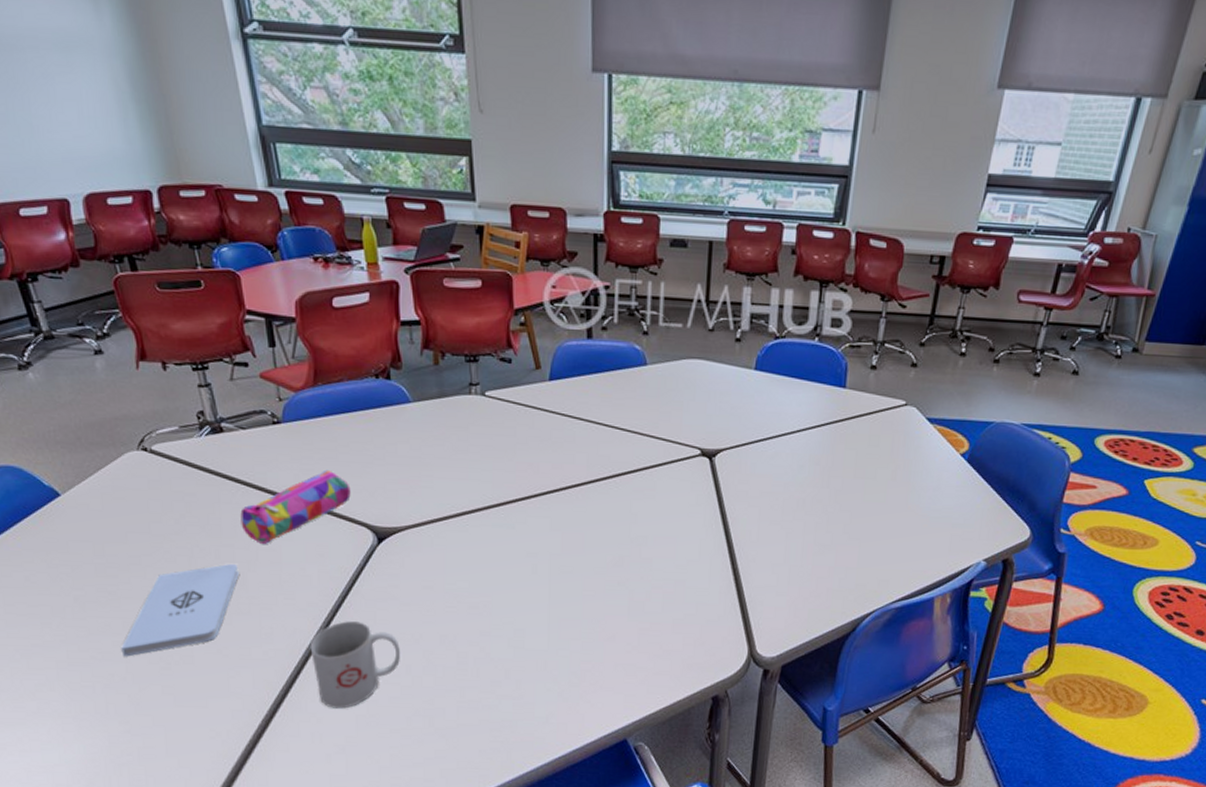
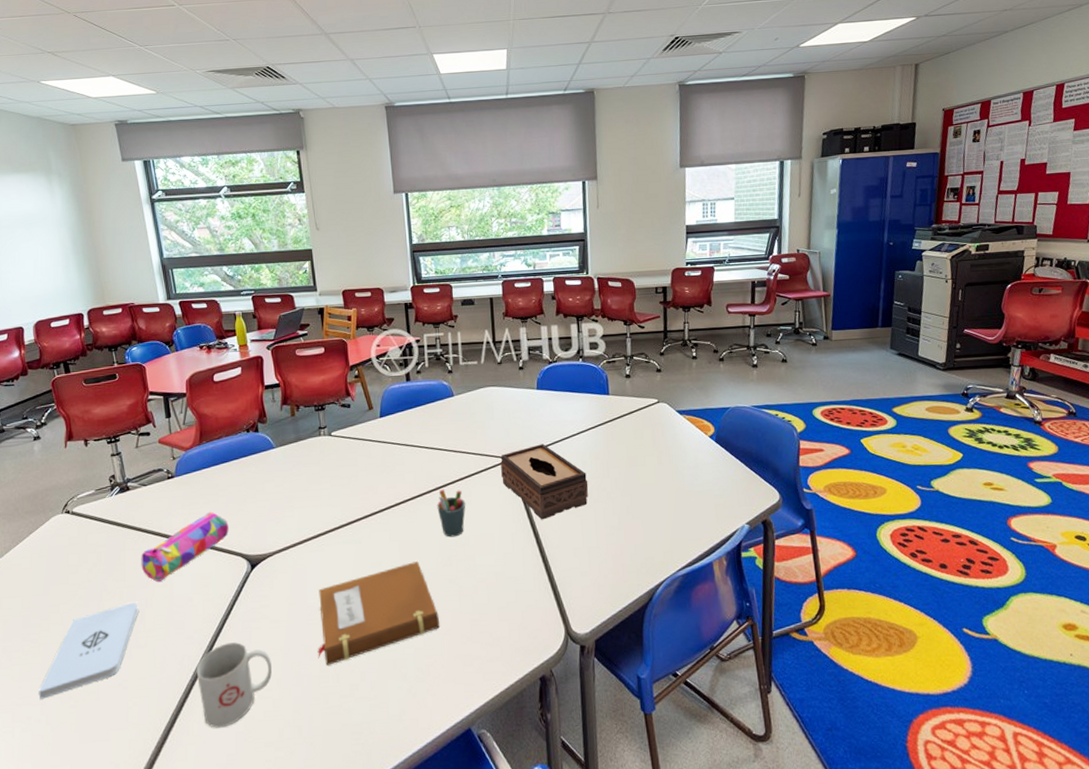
notebook: none [455,556,603,658] -> present [318,560,440,666]
pen holder: none [612,477,648,535] -> present [437,489,466,537]
tissue box: none [696,438,802,528] -> present [501,444,588,520]

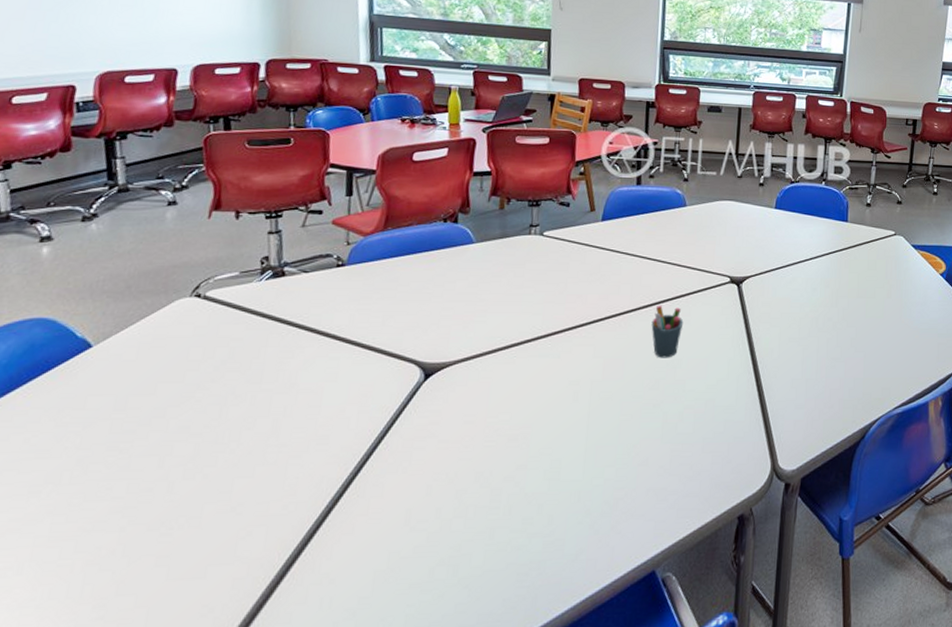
notepad: present [38,602,138,699] -> none [117,409,273,525]
pencil case: present [141,511,229,582] -> none [284,308,405,387]
mug: present [196,642,272,728] -> none [335,464,433,565]
notebook: present [318,560,440,666] -> none [490,381,637,495]
tissue box: present [501,444,588,520] -> none [725,266,815,346]

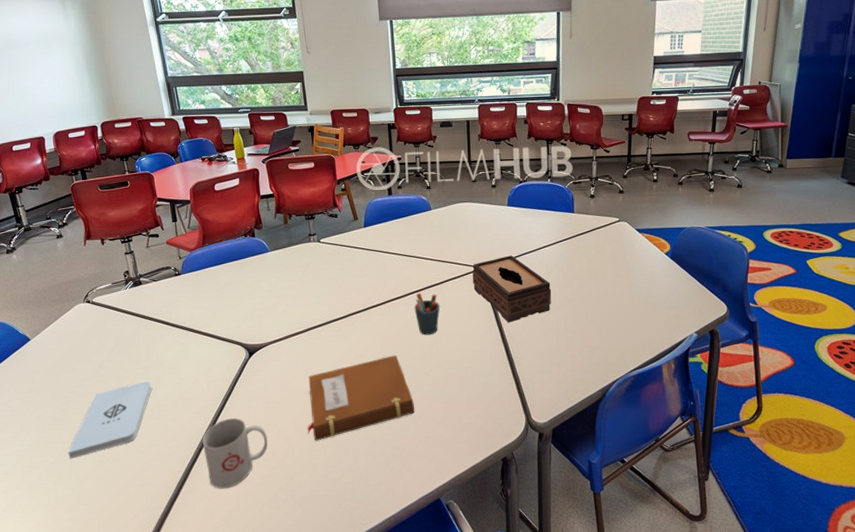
notepad: none [117,409,273,525] -> present [68,380,152,459]
mug: none [335,464,433,565] -> present [202,418,268,489]
notebook: none [490,381,637,495] -> present [307,354,415,441]
tissue box: none [725,266,815,346] -> present [472,255,552,323]

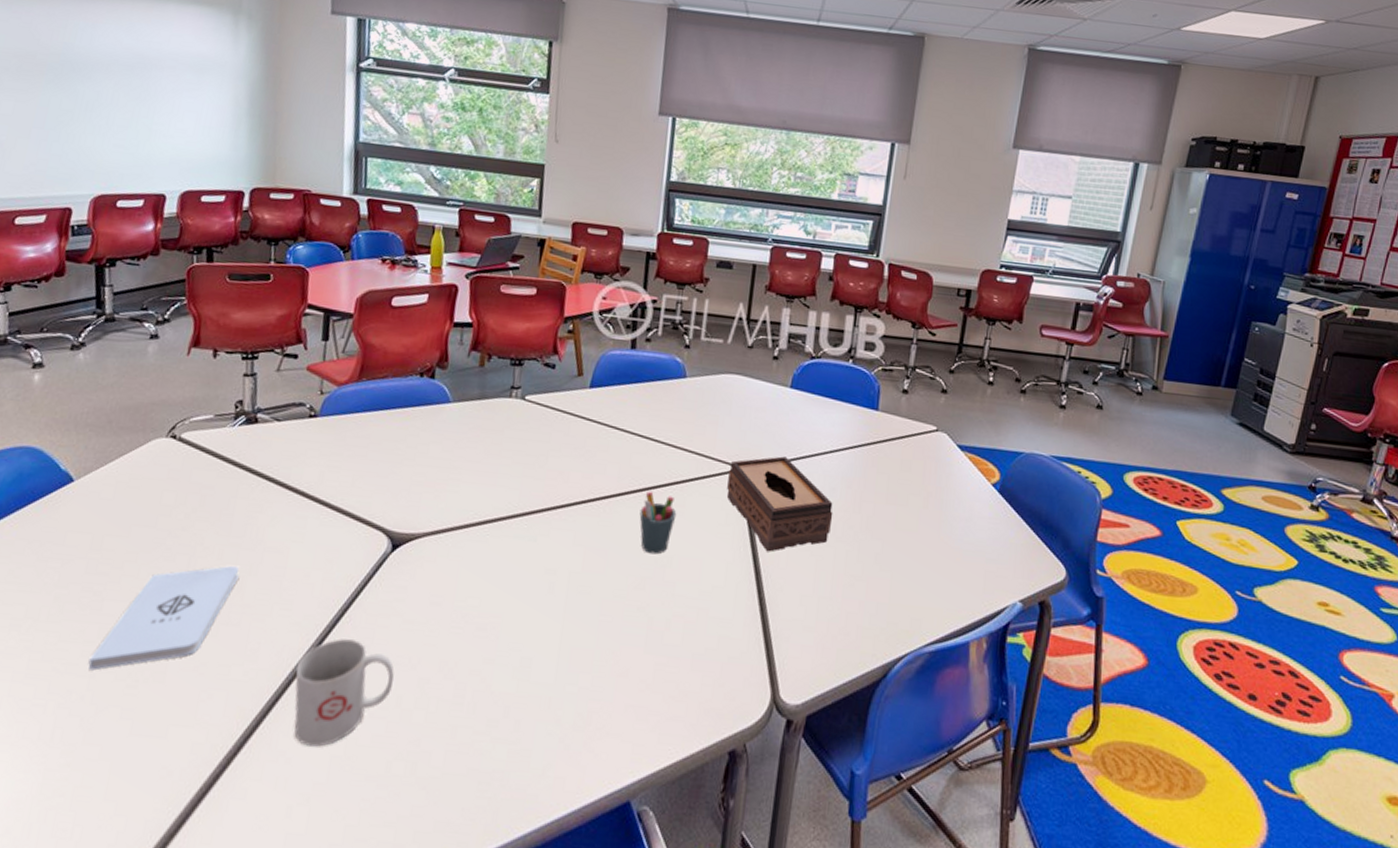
notebook: present [307,354,415,441] -> none [454,575,617,690]

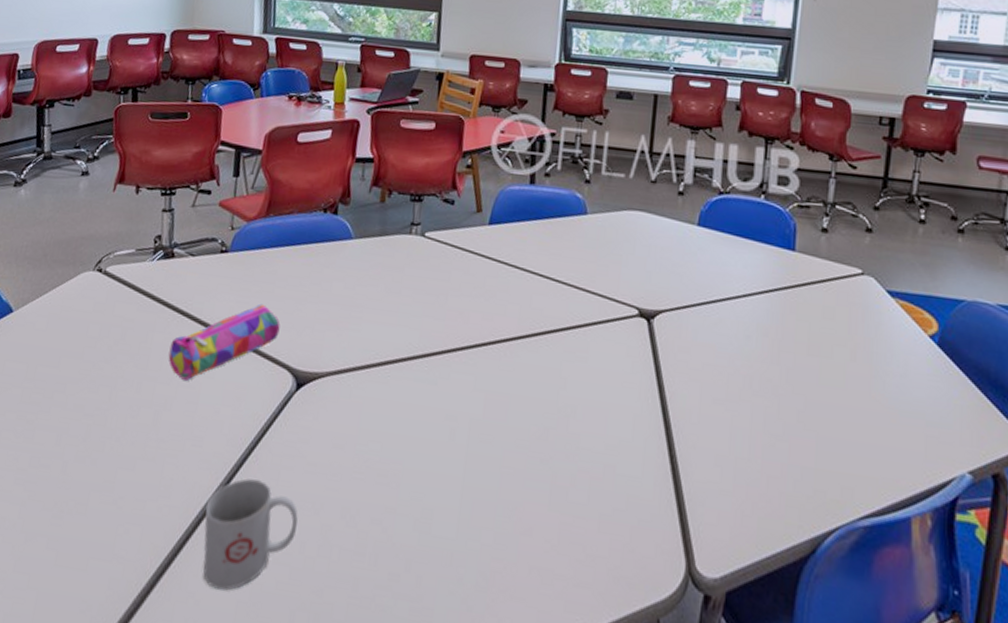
notepad: present [88,565,239,671] -> none [20,399,155,499]
pencil case: none [252,467,375,546] -> present [168,303,281,381]
pen holder: present [639,491,677,555] -> none [541,334,580,403]
tissue box: present [726,456,833,552] -> none [632,300,749,405]

